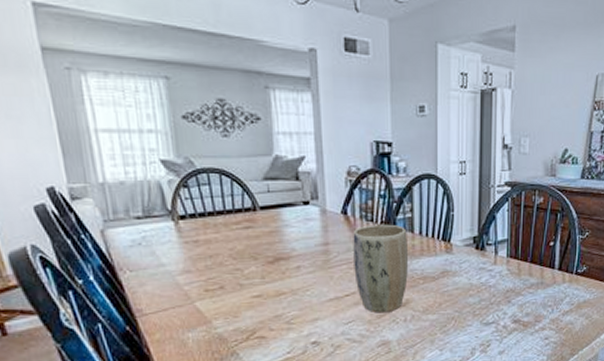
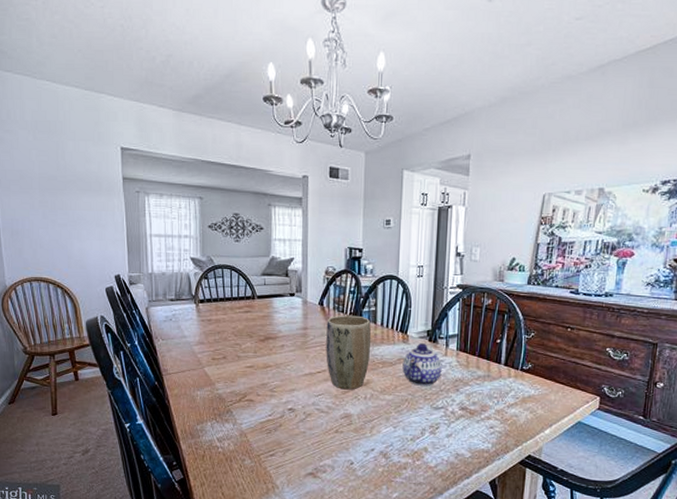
teapot: none [447,252,491,301] -> present [402,343,442,386]

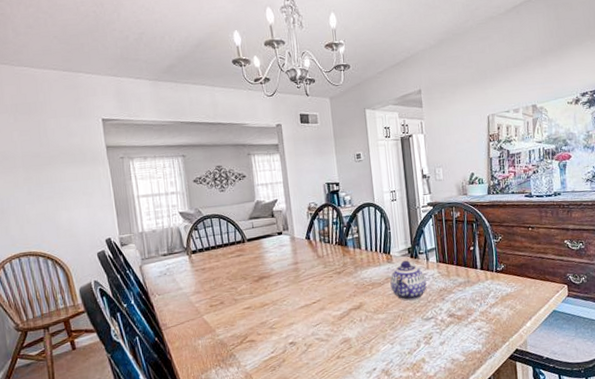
plant pot: present [326,315,371,390] -> none [315,244,360,316]

